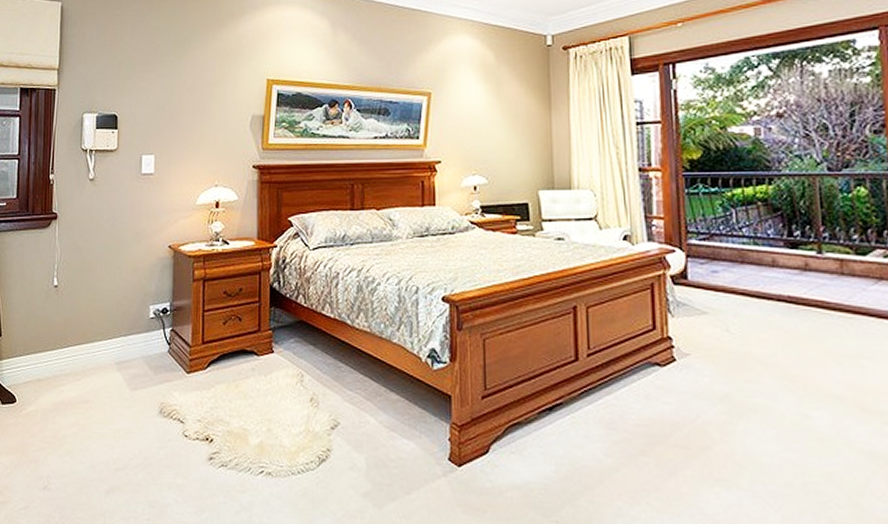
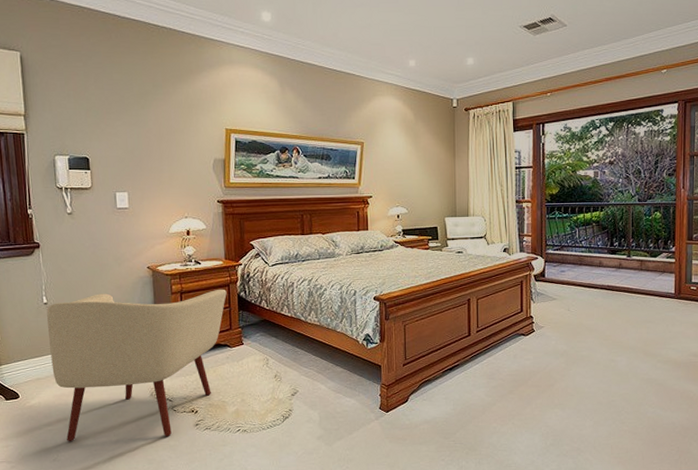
armchair: none [54,277,257,471] -> present [47,289,227,442]

